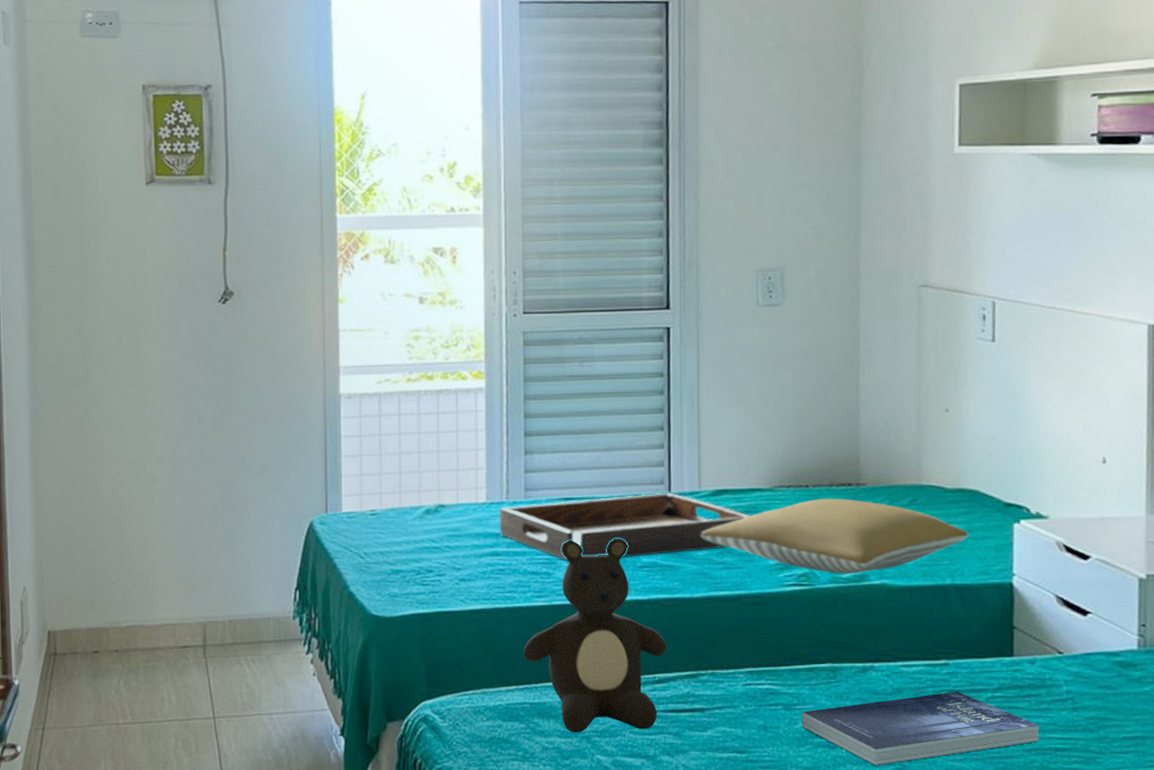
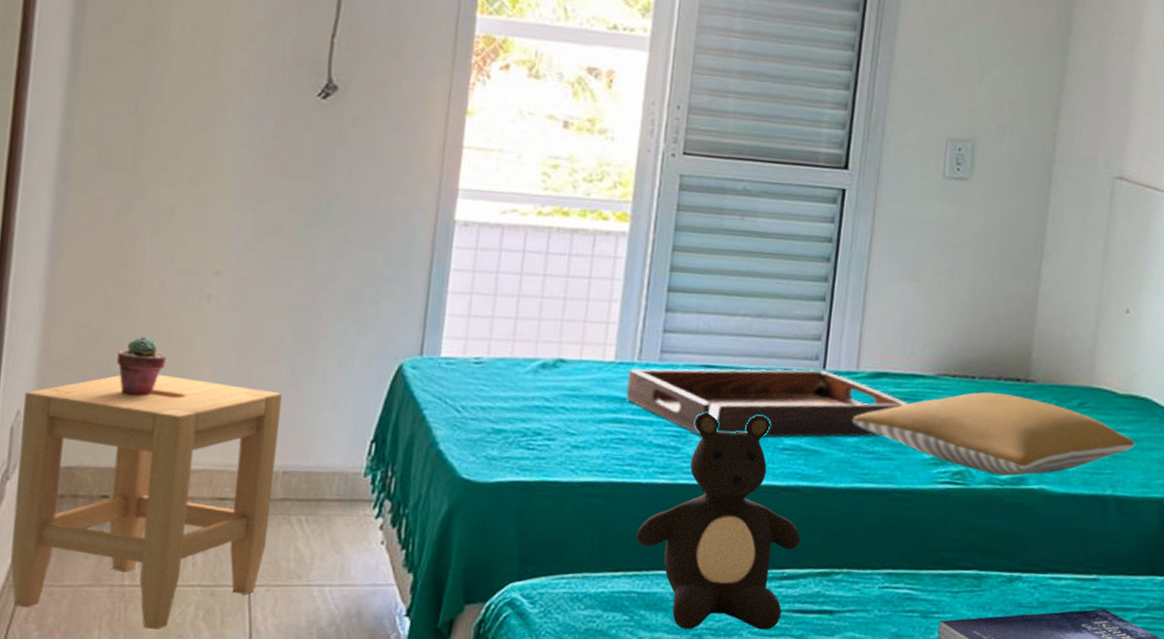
stool: none [27,548,223,759] -> present [10,375,282,631]
potted succulent: none [91,518,129,567] -> present [116,336,167,396]

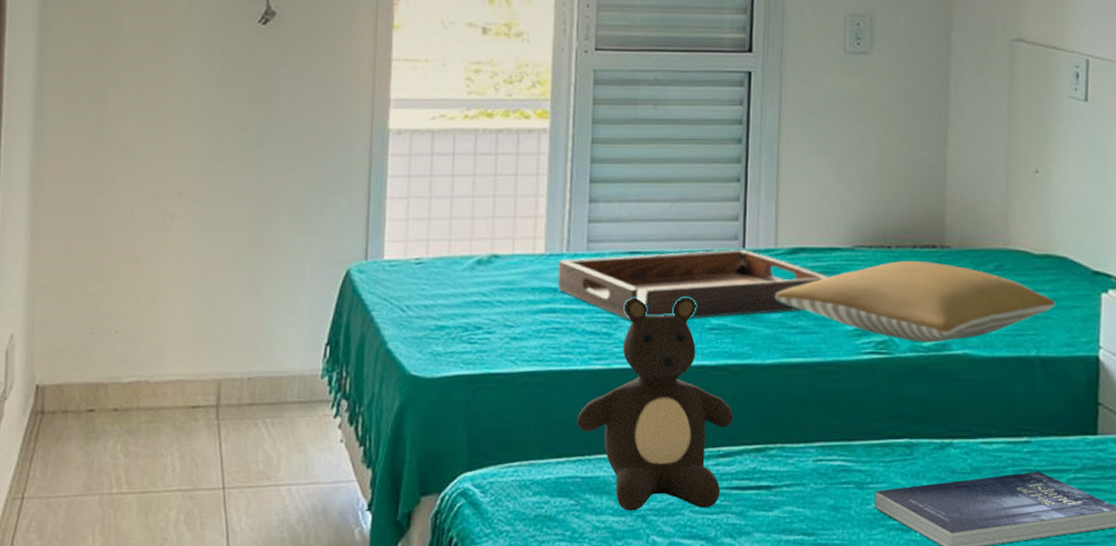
stool: present [10,375,282,631] -> none [12,293,243,535]
potted succulent: present [116,336,167,396] -> none [94,258,139,314]

